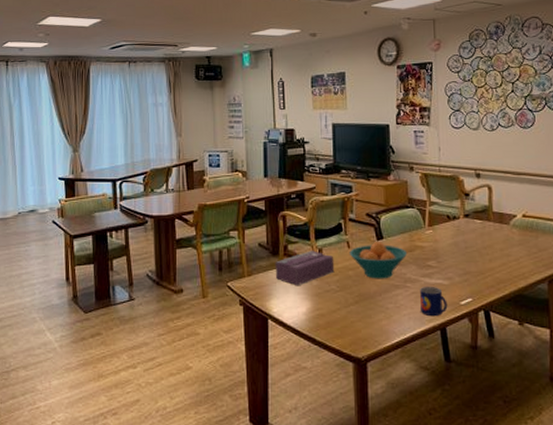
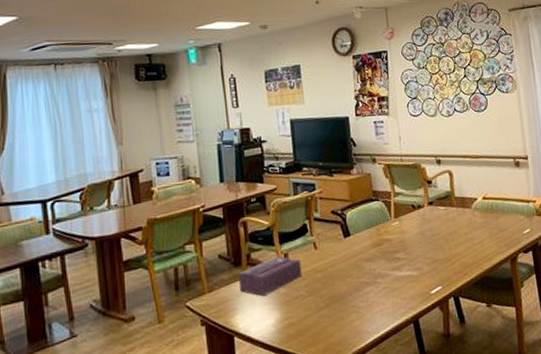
fruit bowl: present [349,242,408,279] -> none [316,239,376,279]
mug: present [420,286,448,317] -> none [390,278,419,310]

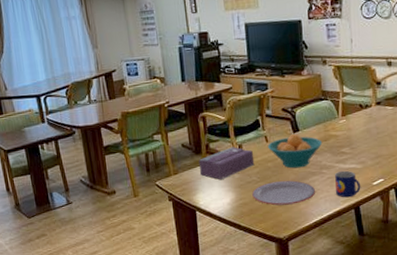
plate: none [300,293,371,324] -> present [252,180,316,206]
fruit bowl: none [316,239,376,279] -> present [267,134,323,168]
mug: none [390,278,419,310] -> present [335,170,361,198]

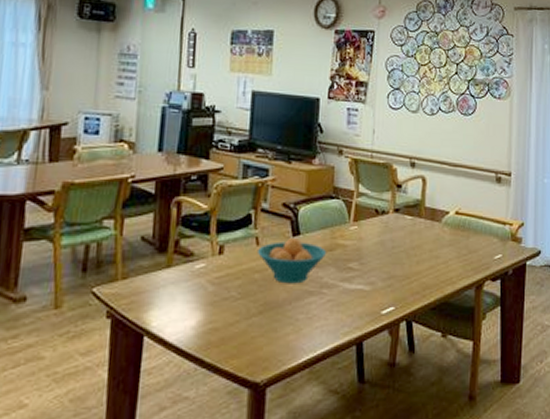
tissue box: present [198,147,255,180] -> none [159,247,238,293]
plate: present [252,180,316,206] -> none [227,301,311,335]
mug: present [335,170,361,198] -> none [336,292,367,329]

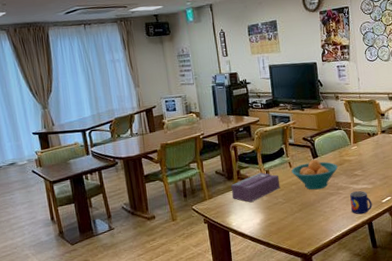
tissue box: none [159,247,238,293] -> present [230,172,281,203]
mug: none [336,292,367,329] -> present [350,190,373,215]

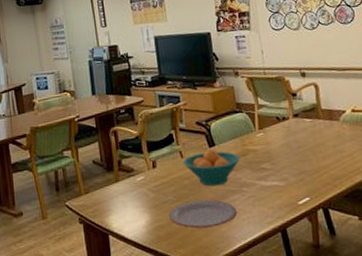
tissue box: present [230,172,281,203] -> none [110,163,170,200]
plate: none [279,201,335,224] -> present [169,200,238,228]
mug: present [350,190,373,215] -> none [256,188,286,219]

